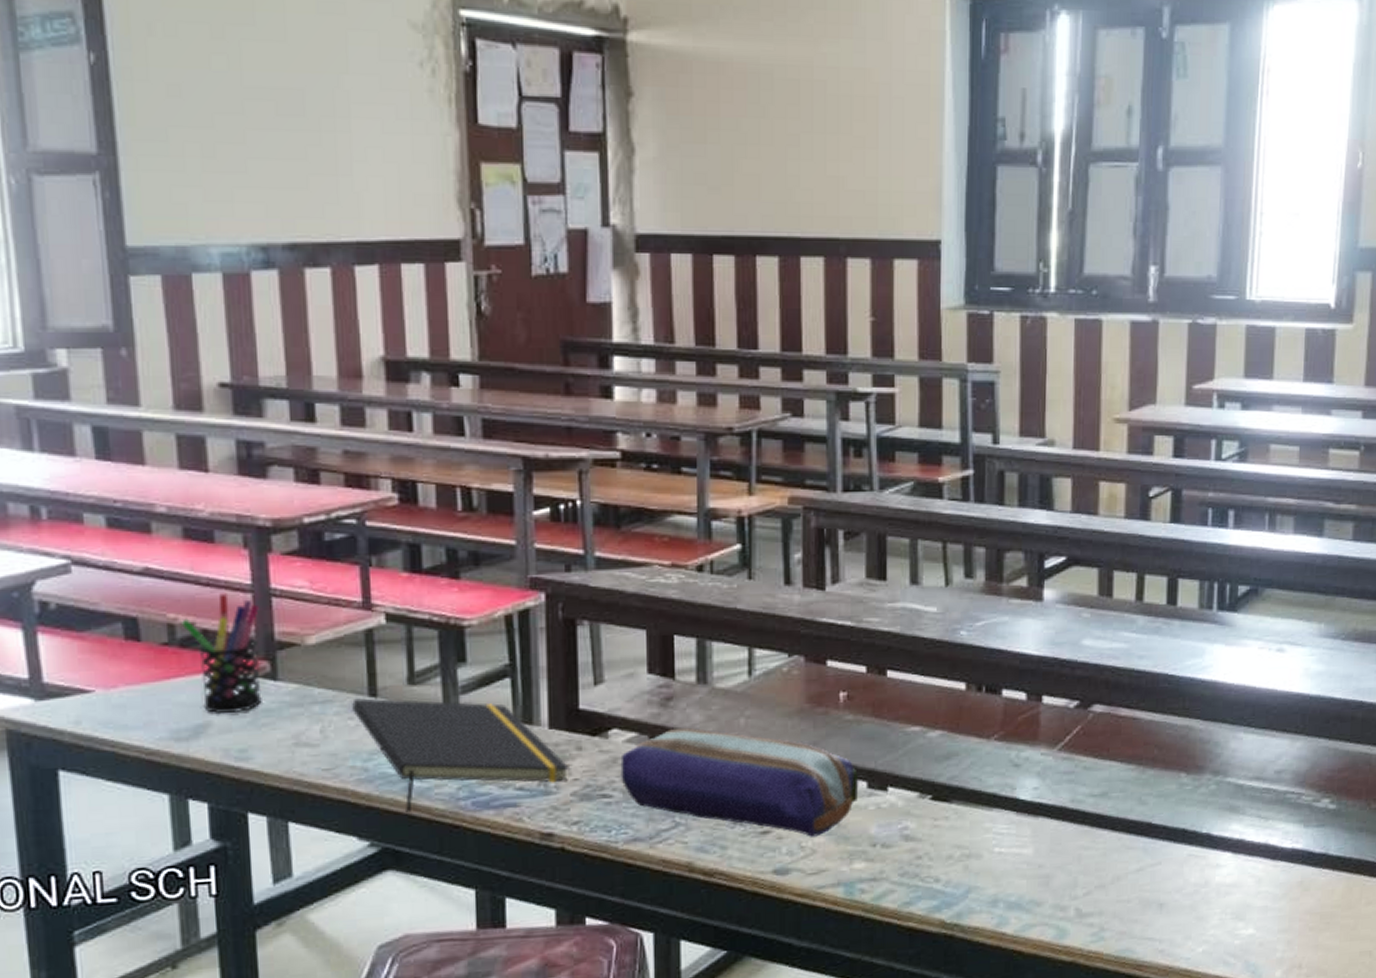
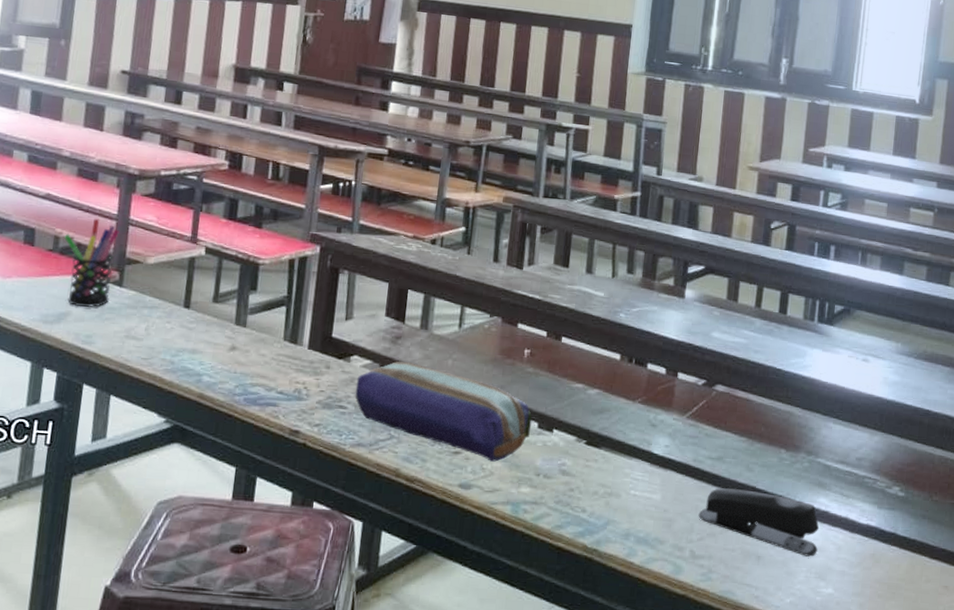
notepad: present [351,698,571,814] -> none [169,308,320,401]
stapler: none [1082,827,1234,896] -> present [698,488,820,557]

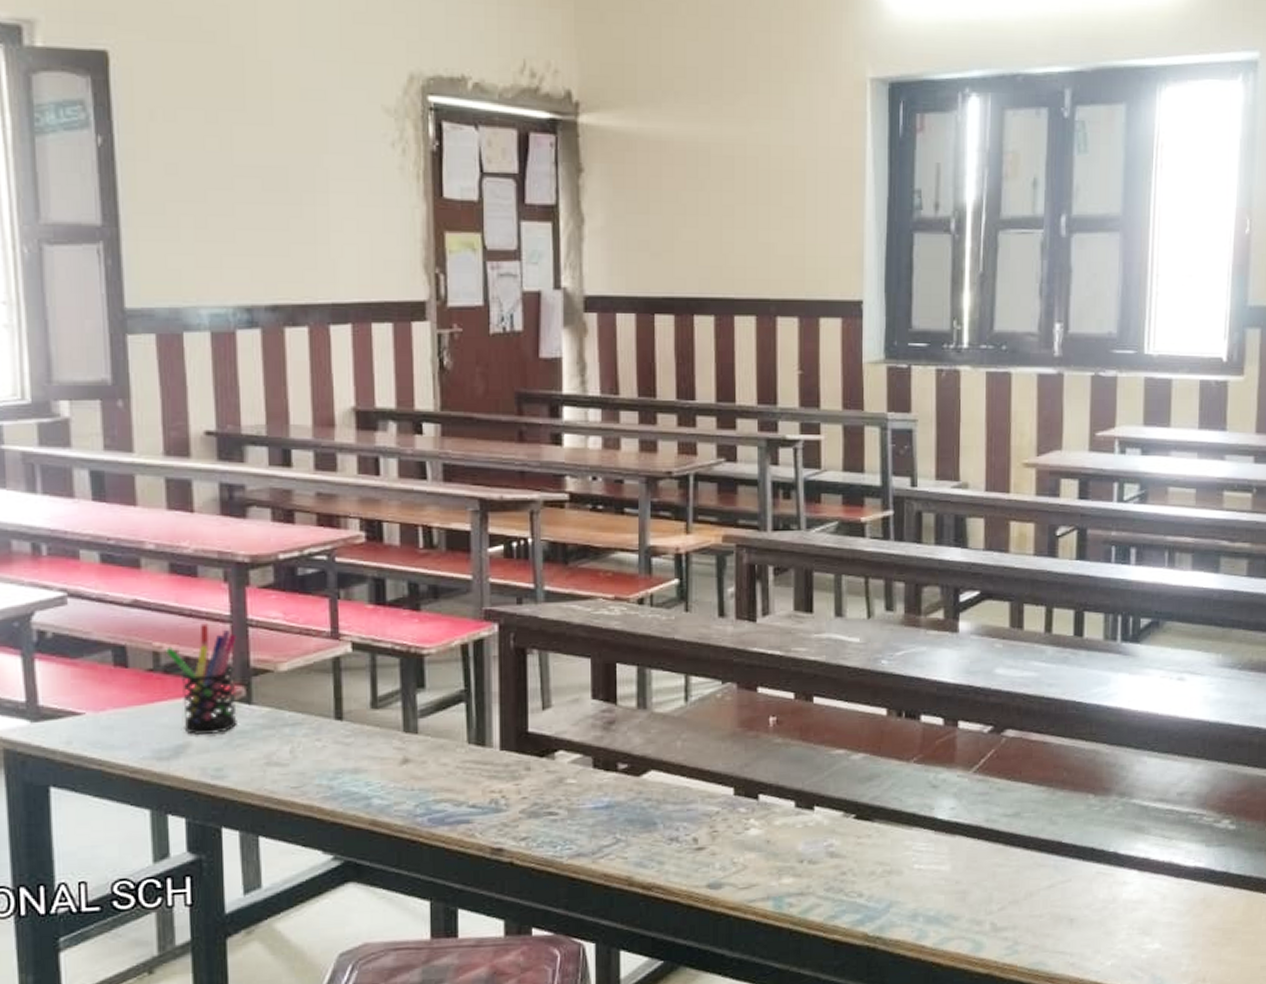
pencil case: present [355,361,532,462] -> none [566,749,787,854]
stapler: present [698,488,820,557] -> none [997,846,1140,912]

